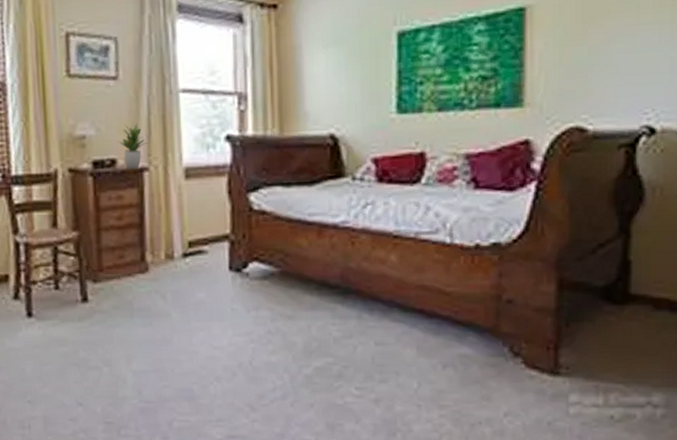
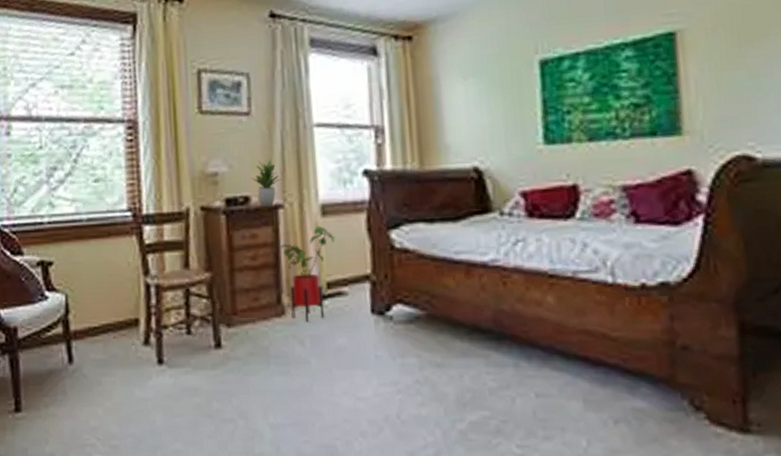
house plant: none [144,188,198,278] -> present [279,225,336,322]

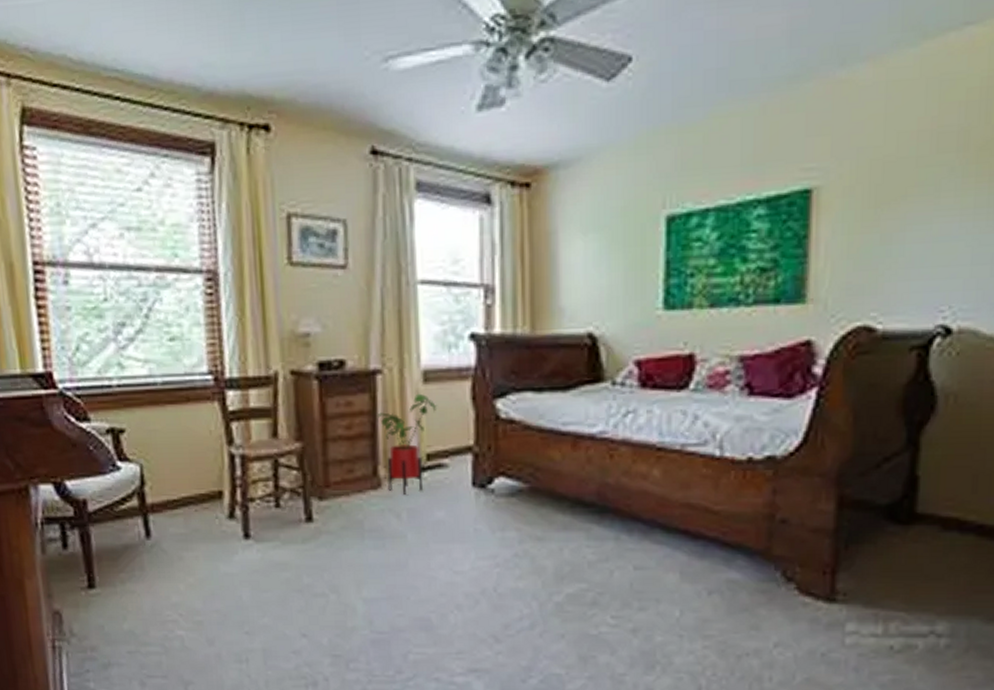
potted plant: present [251,159,281,208] -> none [347,319,380,373]

